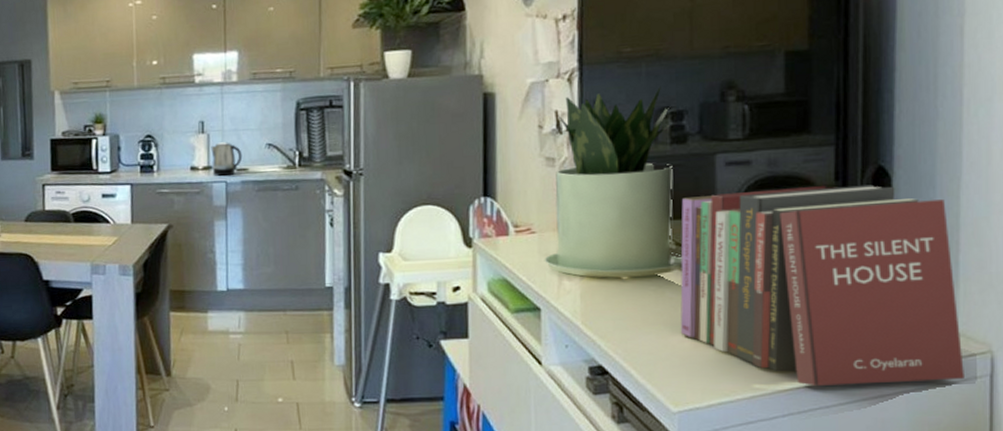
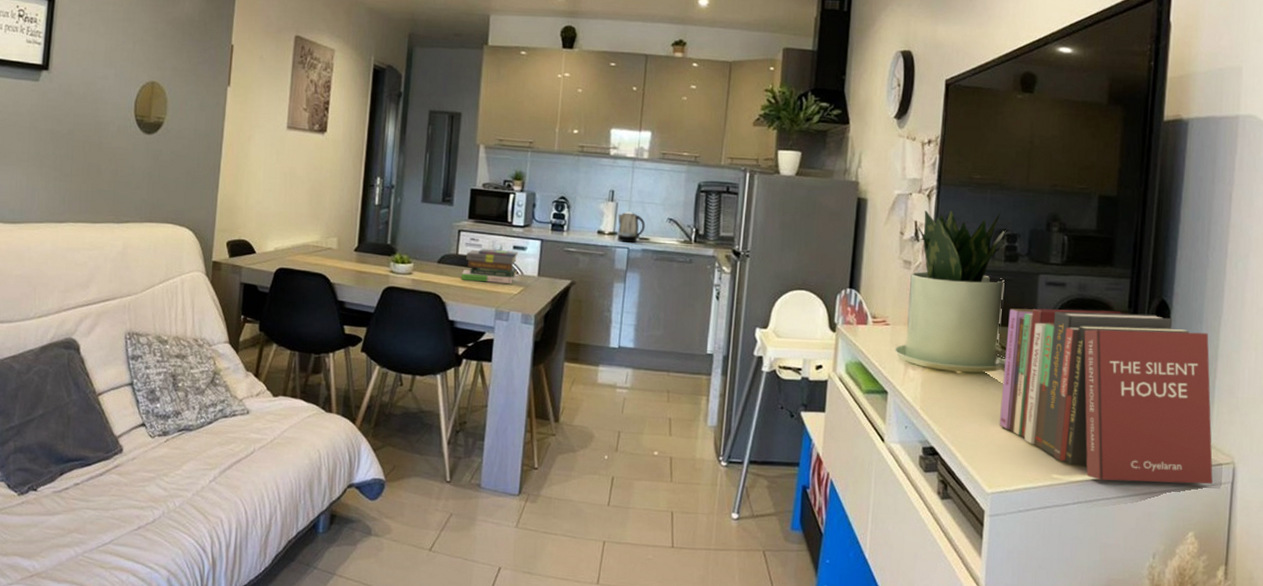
books: none [51,199,109,237] -> present [462,248,518,284]

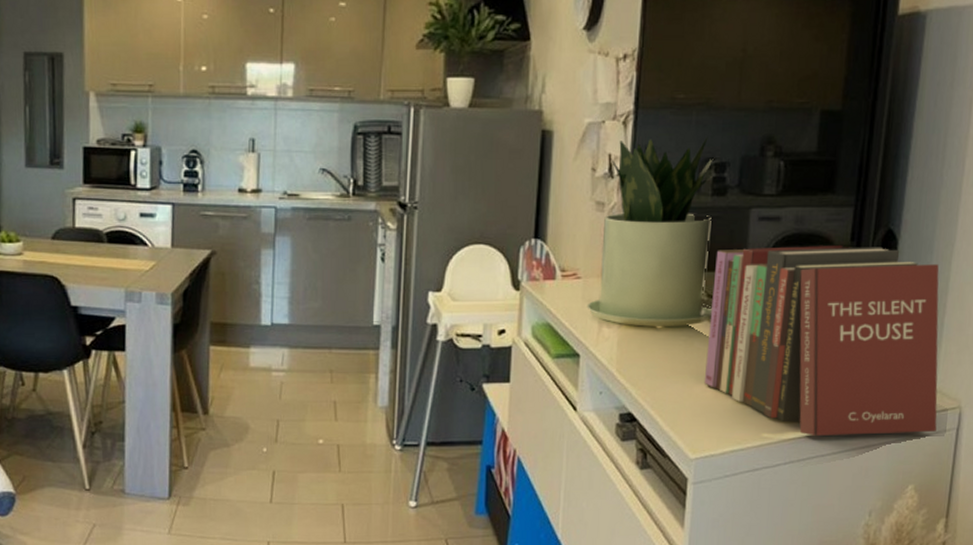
books: present [462,248,518,284] -> none [82,218,147,259]
kettle: present [617,212,646,243] -> none [261,163,294,200]

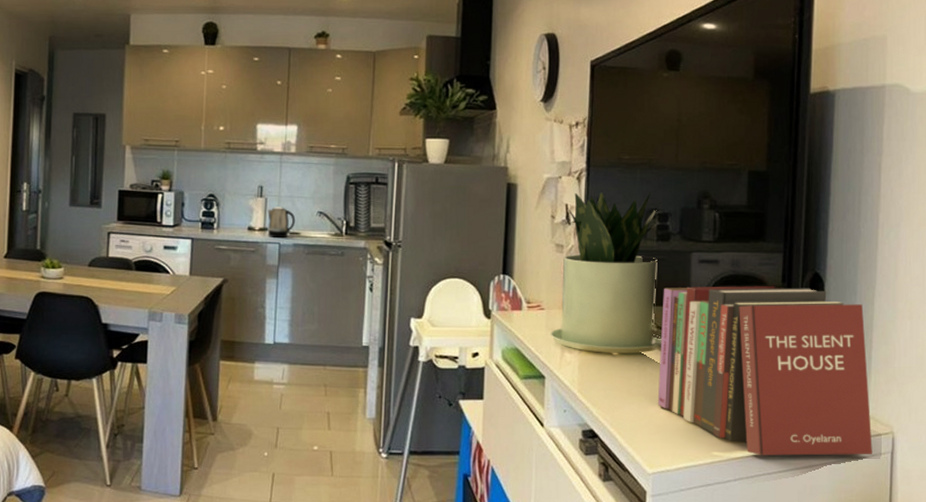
kettle: none [261,163,294,200] -> present [267,207,296,237]

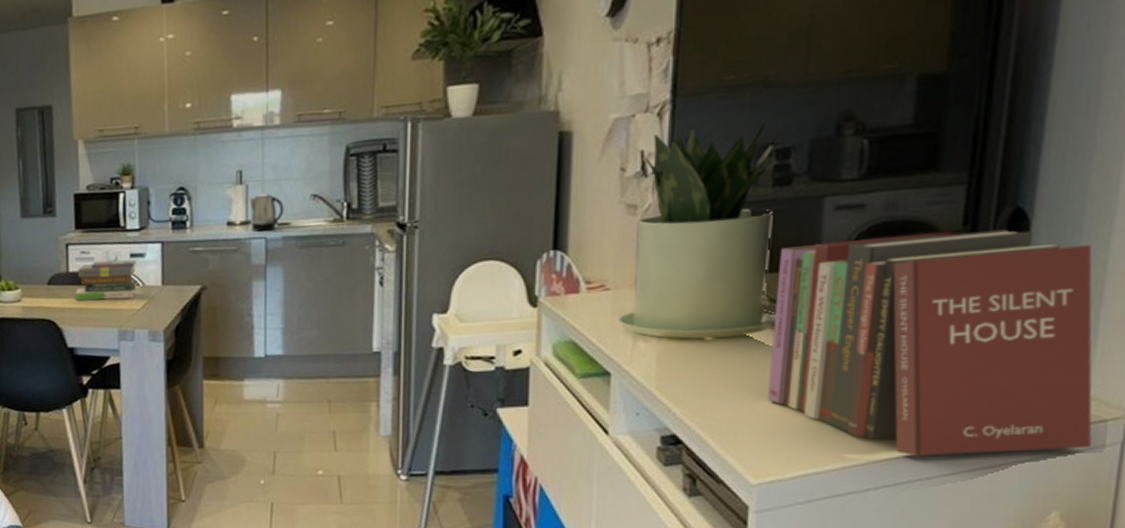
books: none [113,250,169,284] -> present [76,259,138,301]

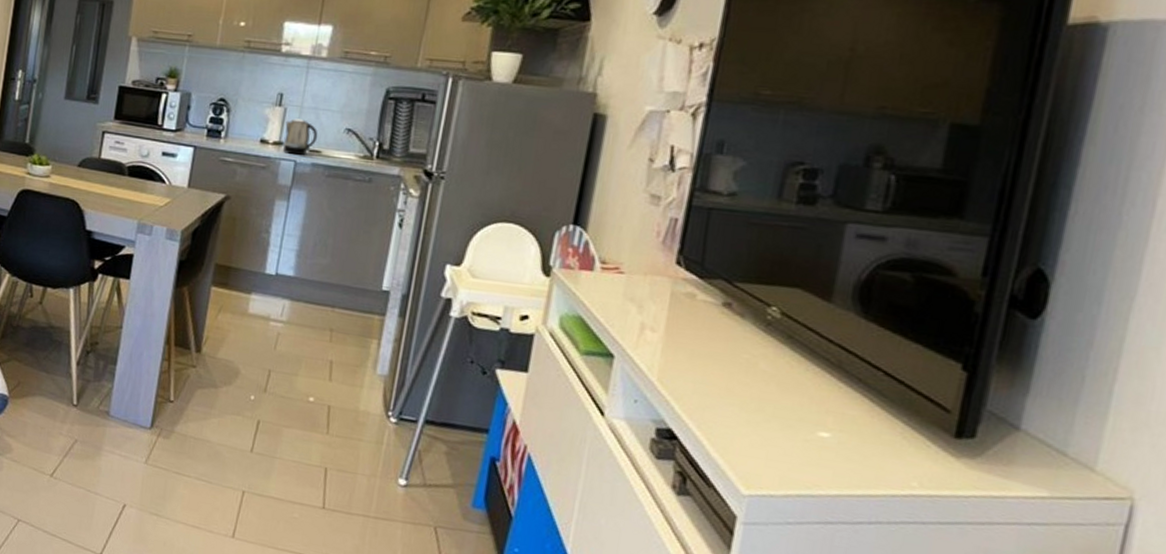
books: present [76,259,138,301] -> none [103,153,167,194]
planter: present [618,119,777,339] -> none [628,133,805,344]
books: present [767,229,1092,456] -> none [767,264,1110,523]

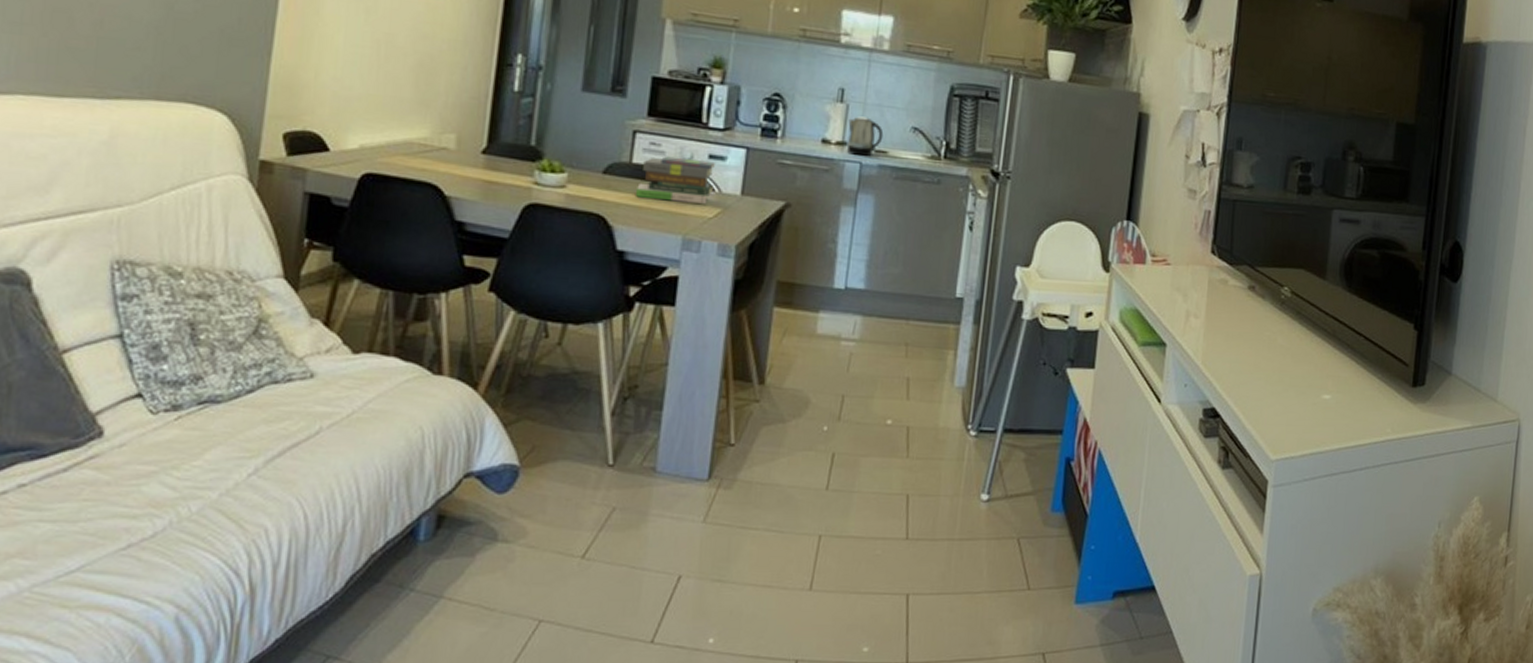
books: none [103,153,167,194] -> present [636,156,715,204]

